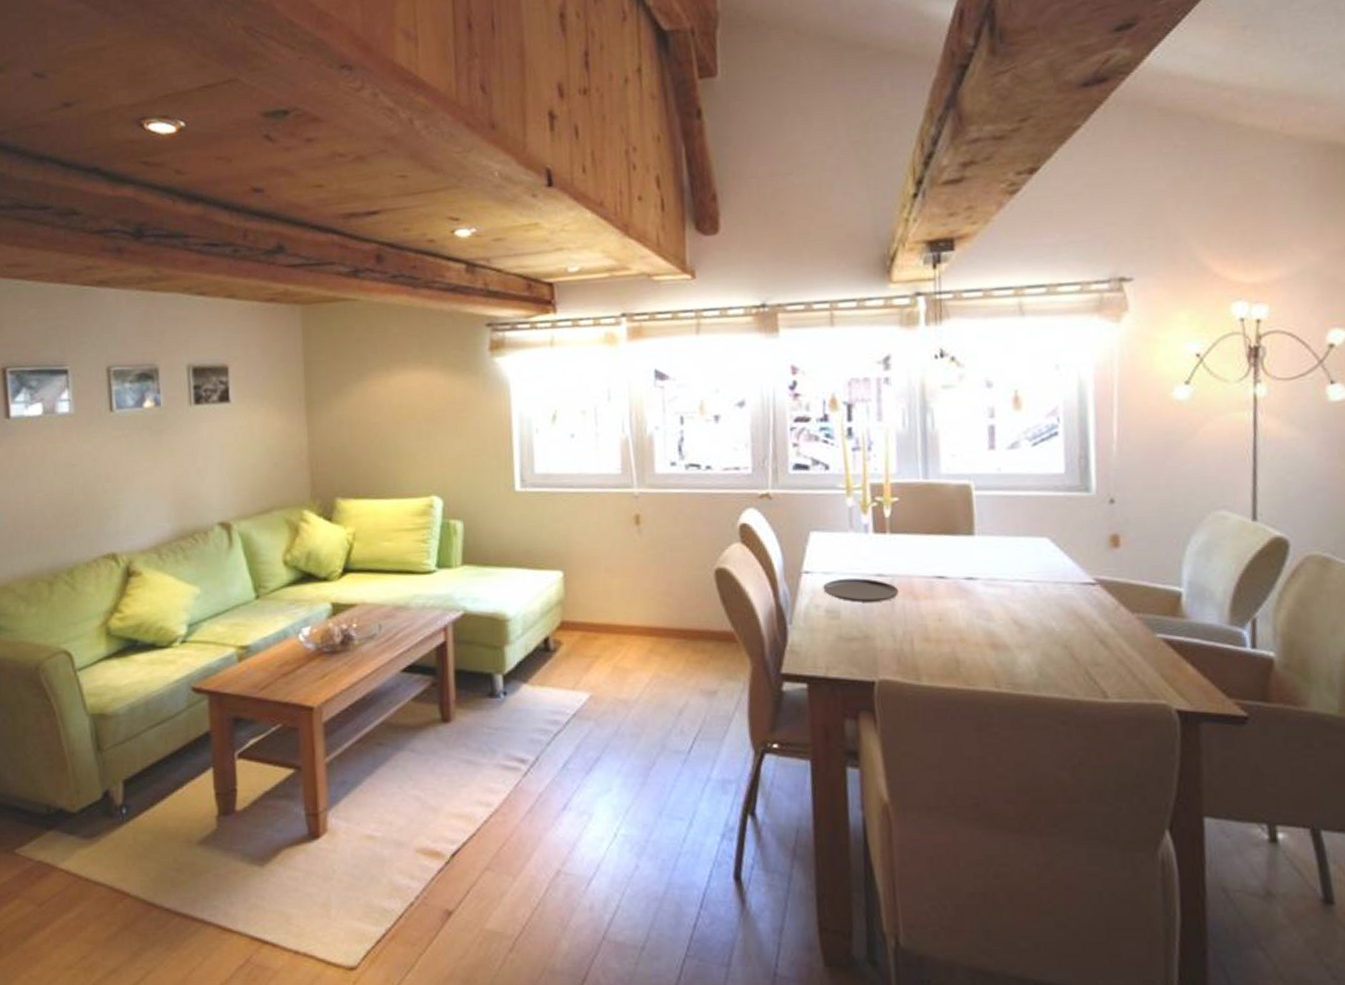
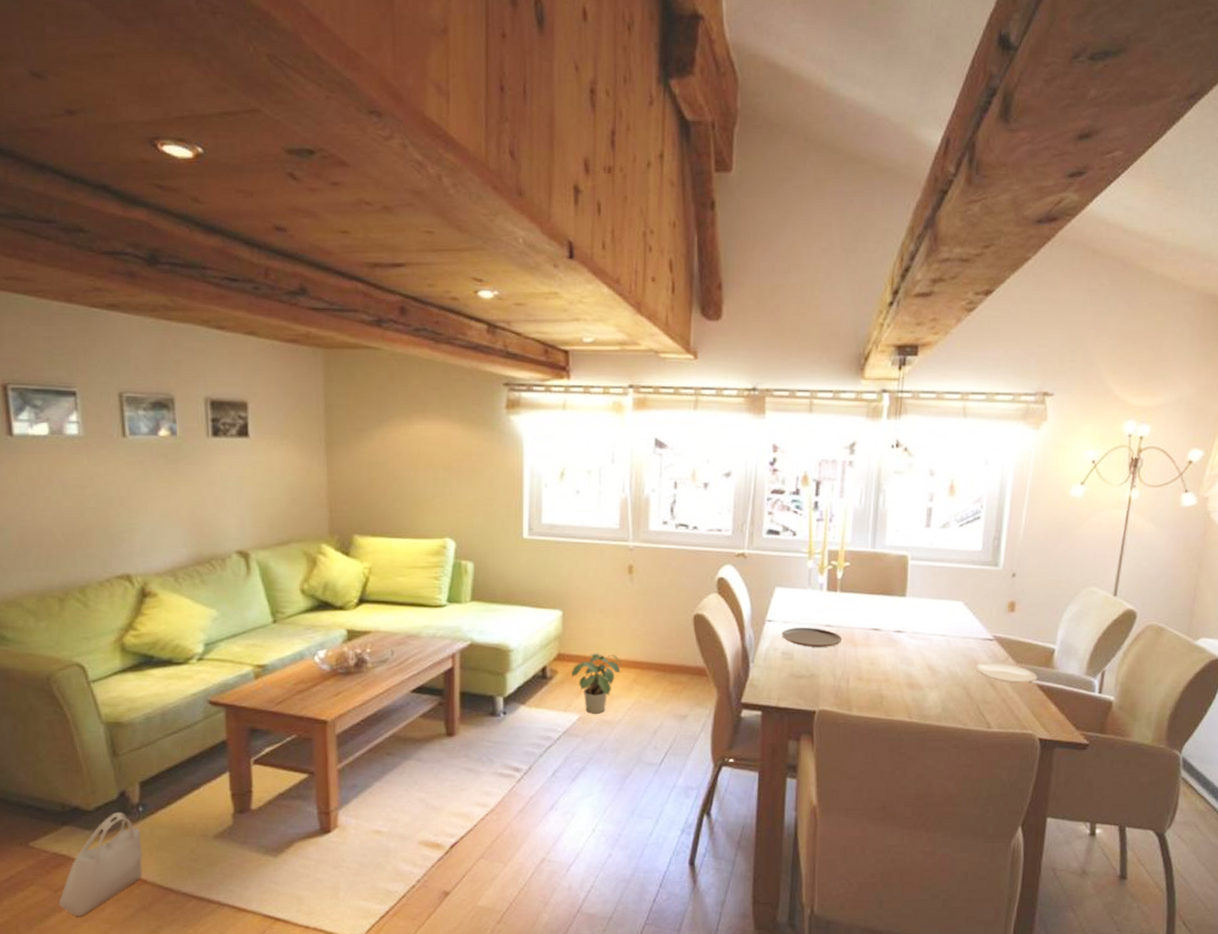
handbag: none [41,815,126,935] -> present [58,812,143,917]
potted plant: none [577,619,636,692] -> present [571,653,622,714]
plate: none [1078,612,1163,639] -> present [976,662,1038,683]

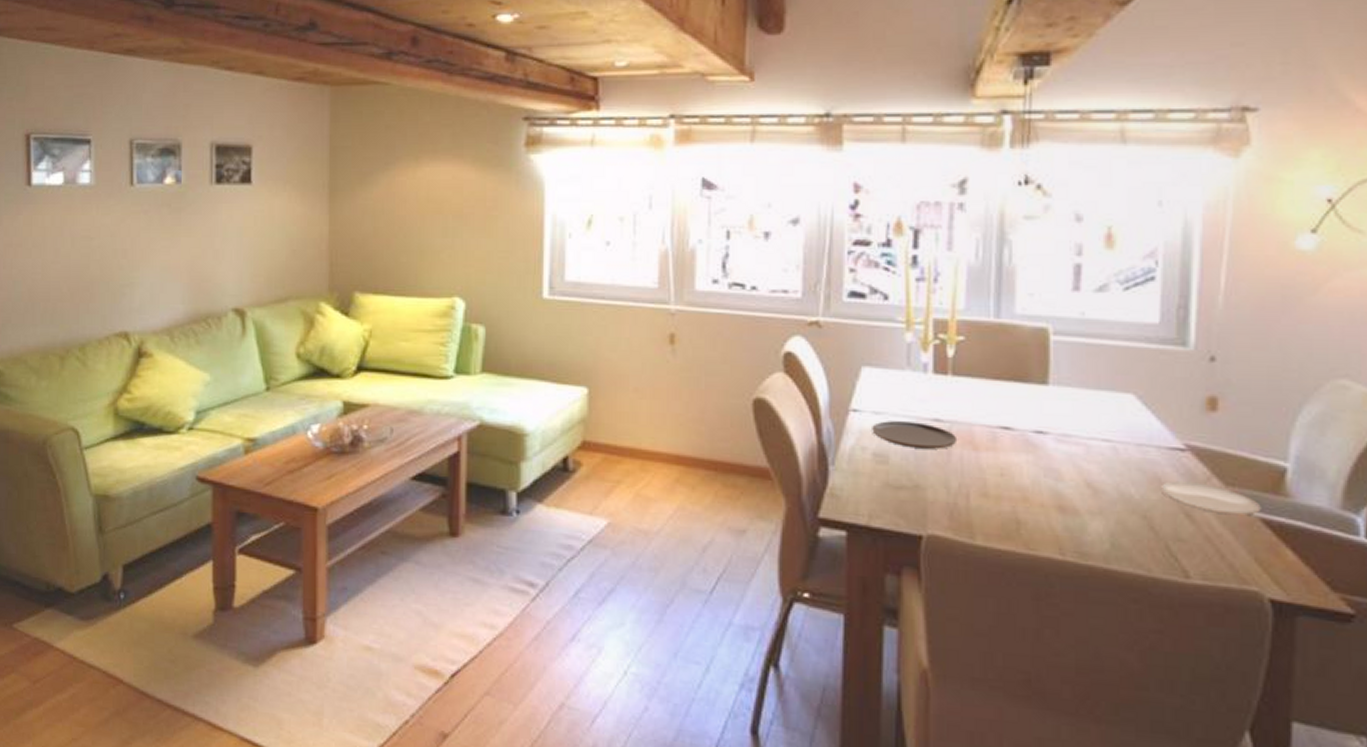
handbag: present [58,812,143,917] -> none [35,598,121,715]
potted plant: present [571,653,622,714] -> none [599,442,662,521]

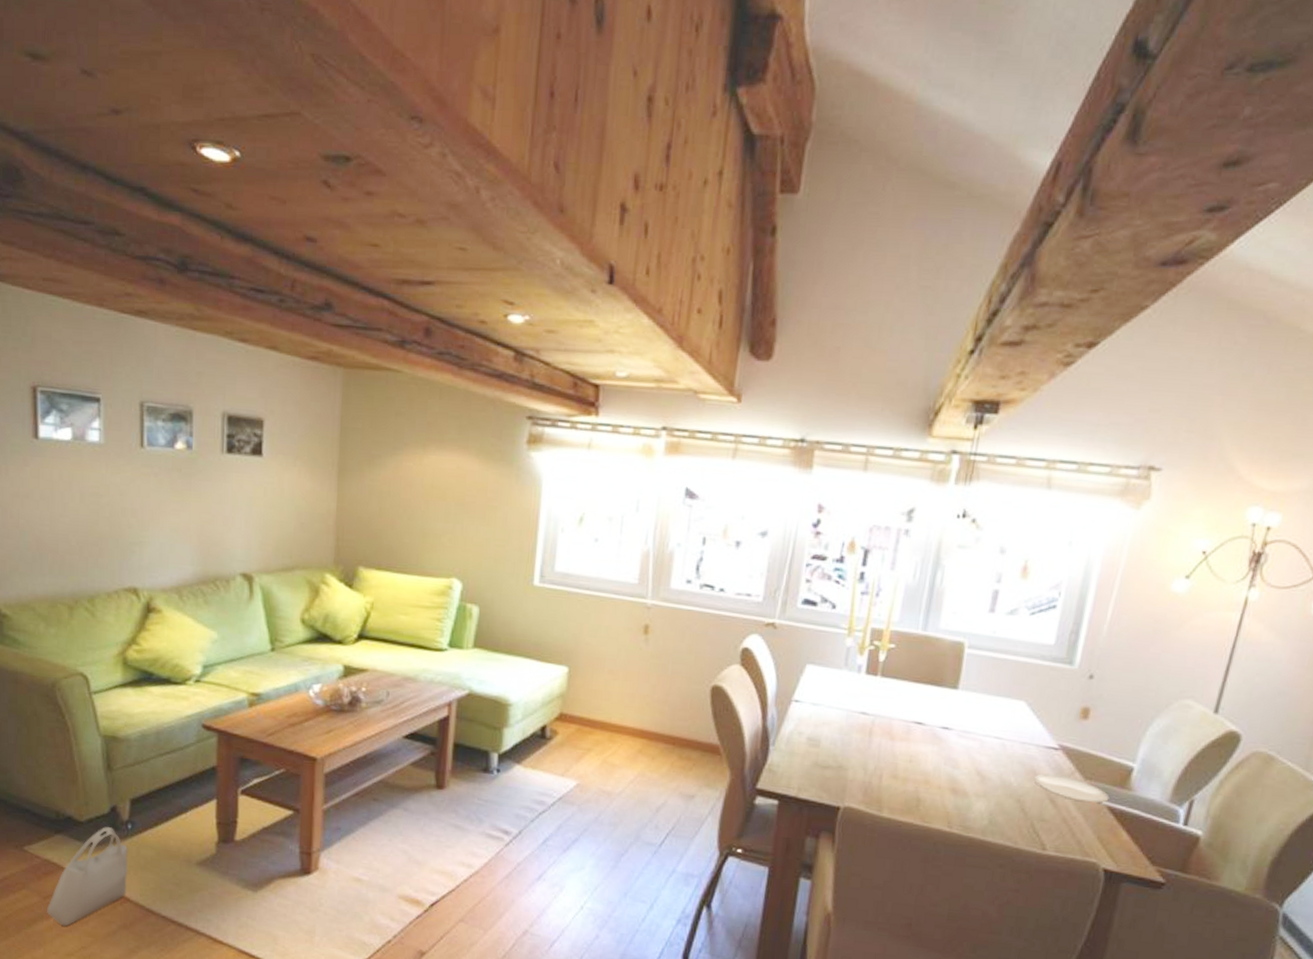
handbag: none [35,598,121,715] -> present [46,827,128,927]
plate: present [872,421,958,449] -> none [809,711,879,737]

